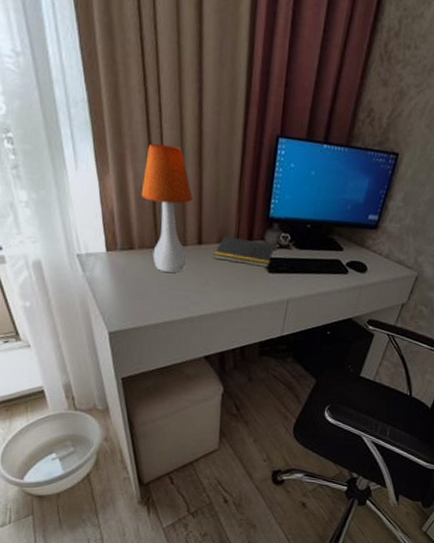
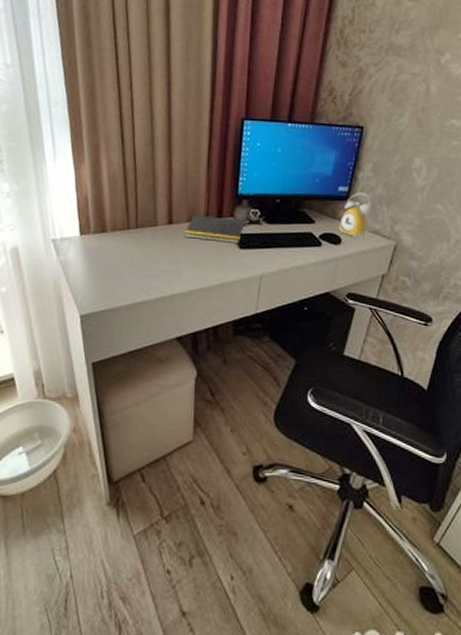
table lamp: present [141,144,193,273] -> none [113,133,163,253]
alarm clock: none [366,222,401,268] -> present [339,192,374,239]

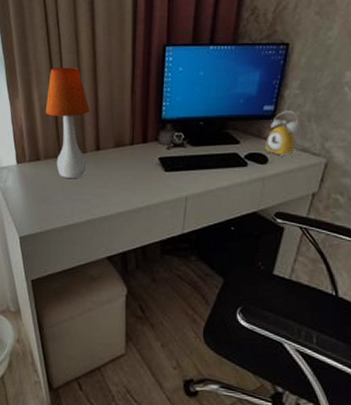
table lamp: none [113,133,163,253] -> present [45,67,89,178]
notepad: present [183,215,244,243] -> none [110,141,168,166]

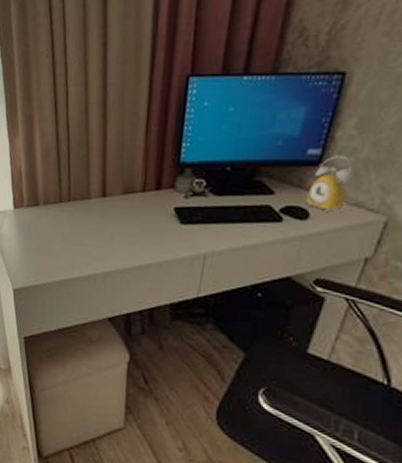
table lamp: present [45,67,89,178] -> none [46,101,97,227]

